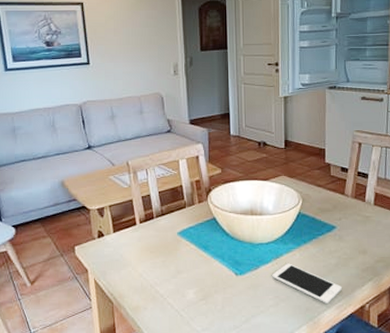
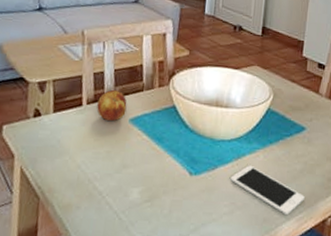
fruit: none [149,208,174,236] -> present [96,89,127,122]

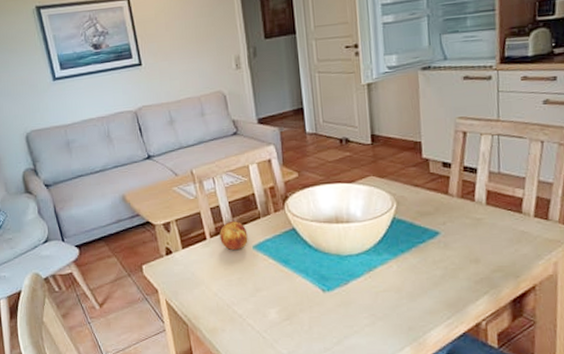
cell phone: present [230,165,305,216] -> none [365,276,451,323]

